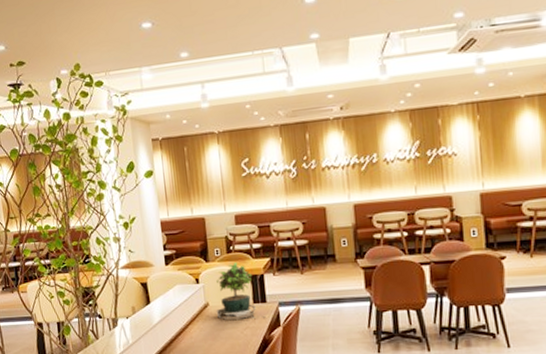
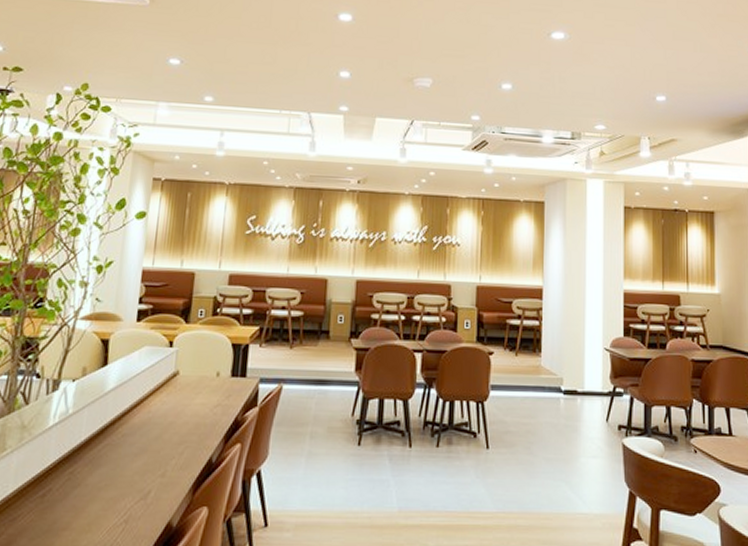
potted plant: present [216,262,266,321] -> none [185,327,243,396]

